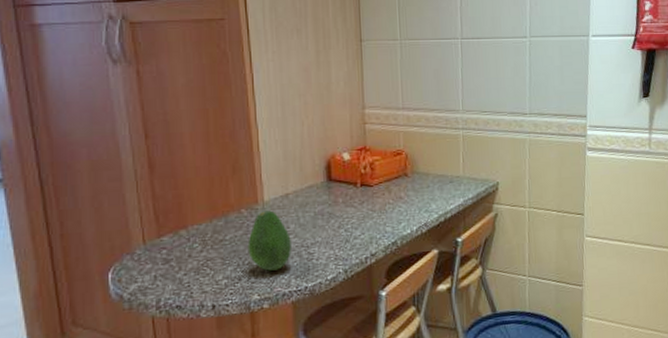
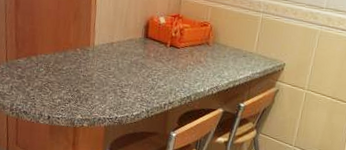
fruit: present [247,210,291,271] -> none [78,52,110,100]

